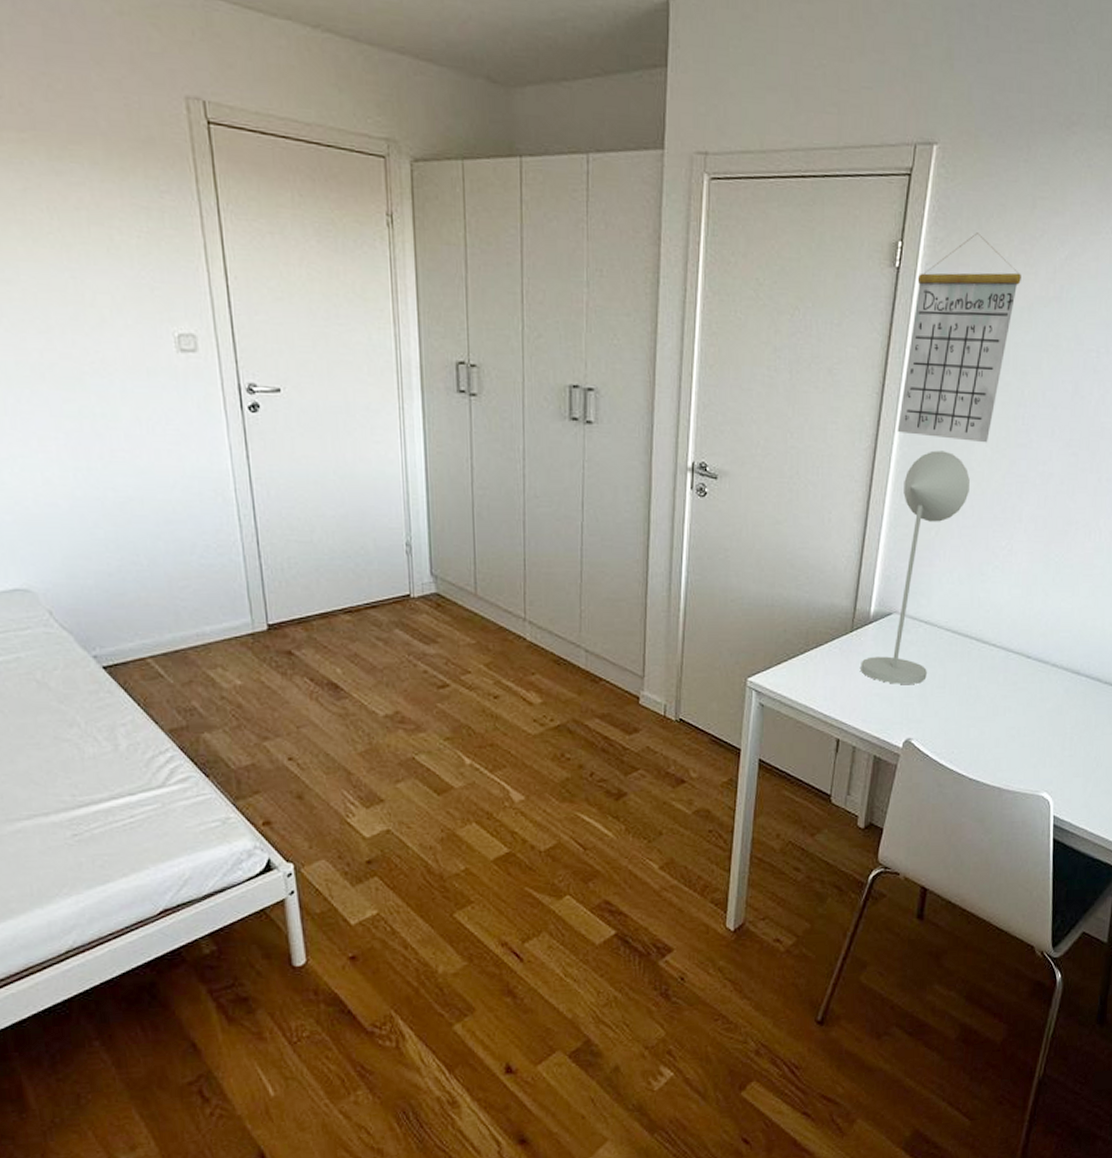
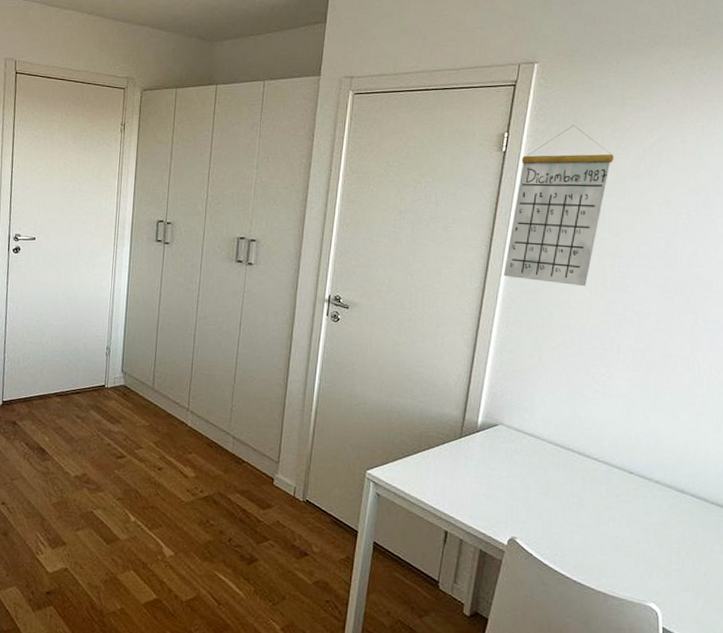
desk lamp: present [861,450,970,684] -> none [468,291,570,488]

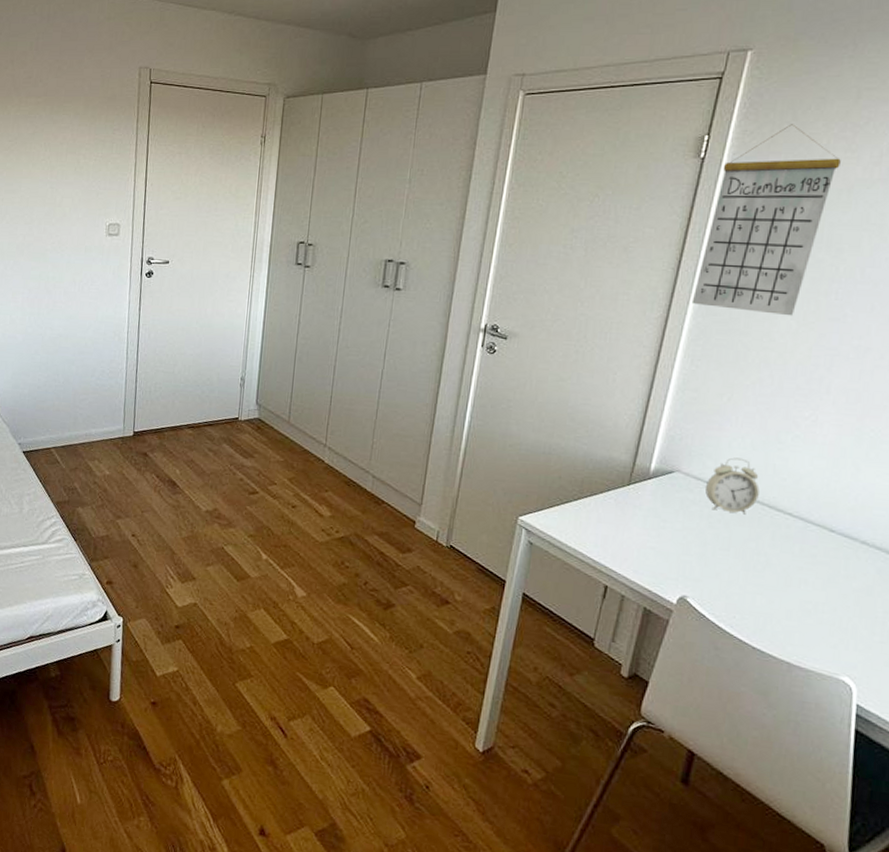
alarm clock: none [525,410,569,461] -> present [705,457,760,515]

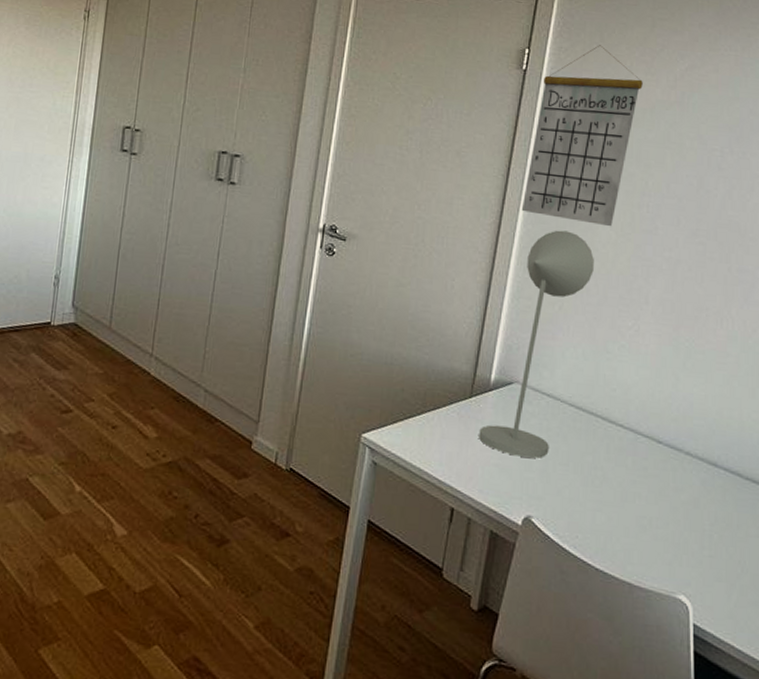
desk lamp: none [636,321,770,543] -> present [479,230,594,458]
alarm clock: present [705,457,760,515] -> none [543,367,593,427]

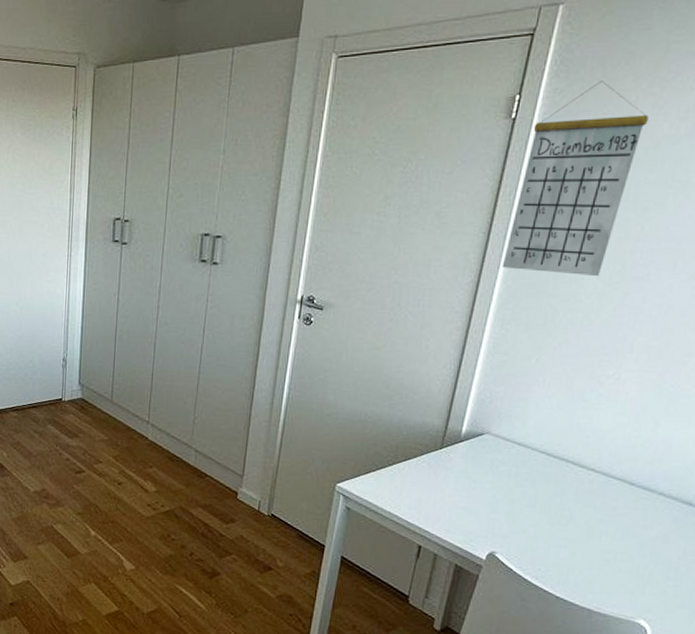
desk lamp: present [479,230,594,458] -> none [448,284,577,501]

